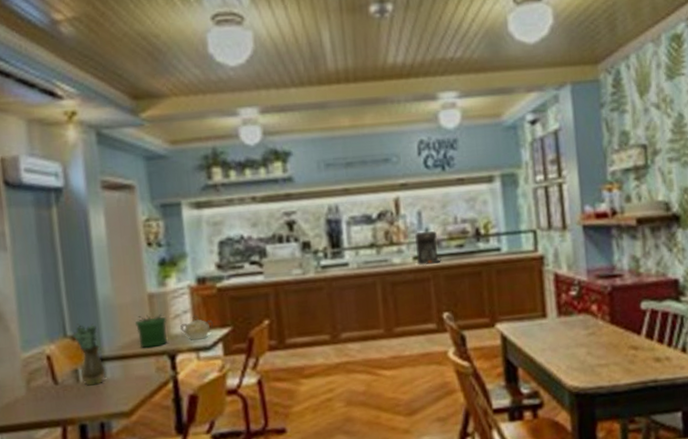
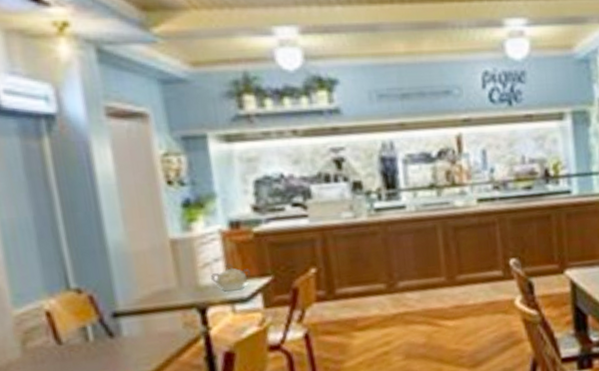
vase: present [73,323,106,387] -> none [77,274,122,346]
planter: present [134,314,167,348] -> none [155,262,195,301]
coffee maker: present [415,230,440,266] -> none [479,170,507,209]

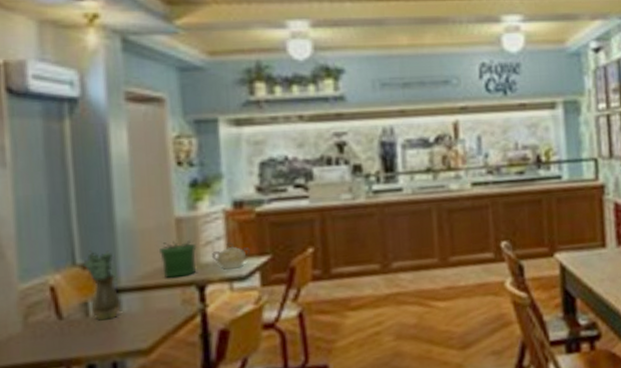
vase: none [77,274,122,346] -> present [83,250,122,322]
planter: none [155,262,195,301] -> present [158,240,197,278]

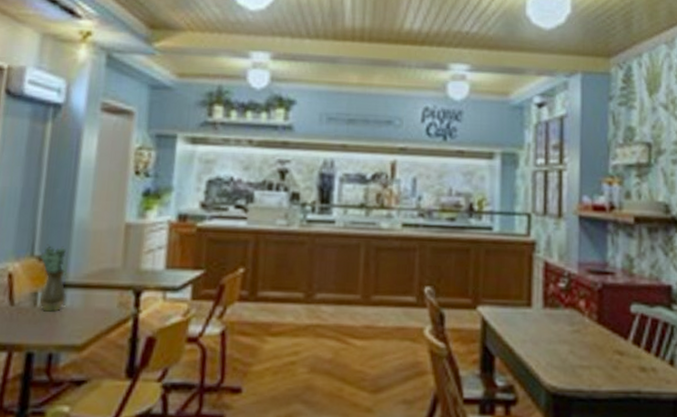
planter: present [158,240,197,278] -> none [106,244,140,280]
sugar bowl: present [212,242,251,270] -> none [152,253,187,279]

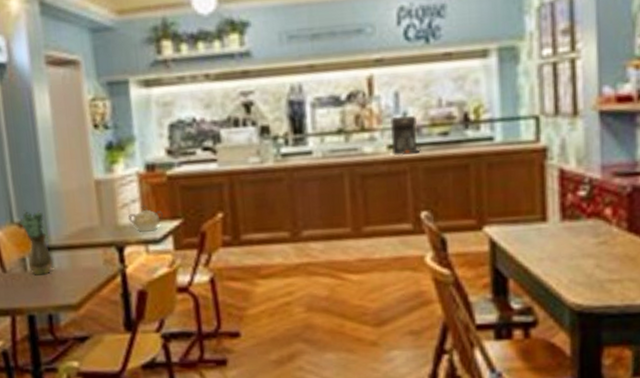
sugar bowl: none [152,253,187,279] -> present [129,205,164,232]
coffee maker: none [405,199,429,235] -> present [391,114,420,156]

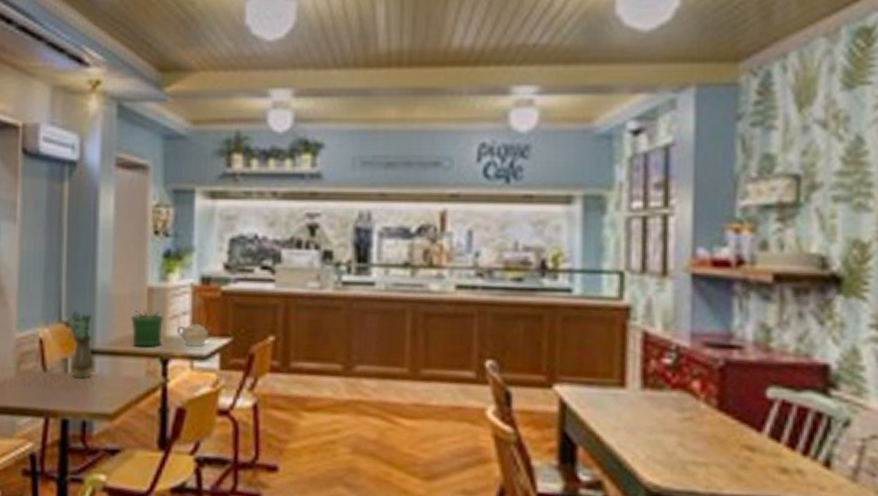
planter: none [81,202,115,238] -> present [130,309,164,347]
coffee maker: present [391,114,420,156] -> none [459,256,490,298]

